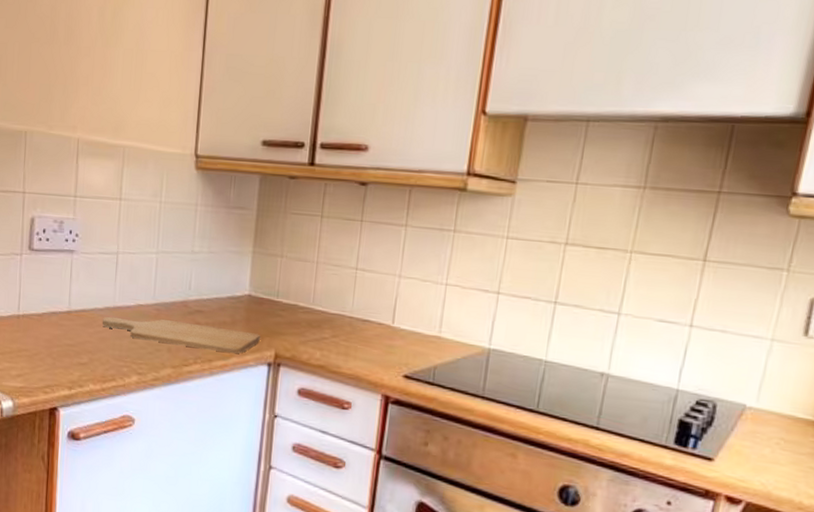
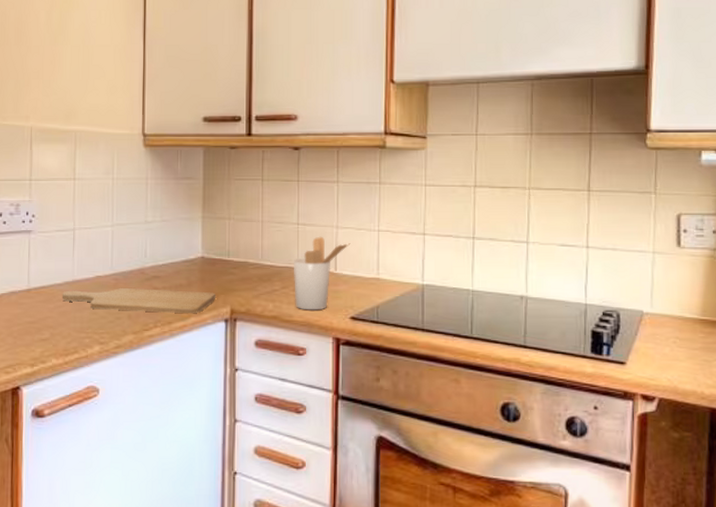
utensil holder: none [344,284,413,365] -> present [293,236,351,311]

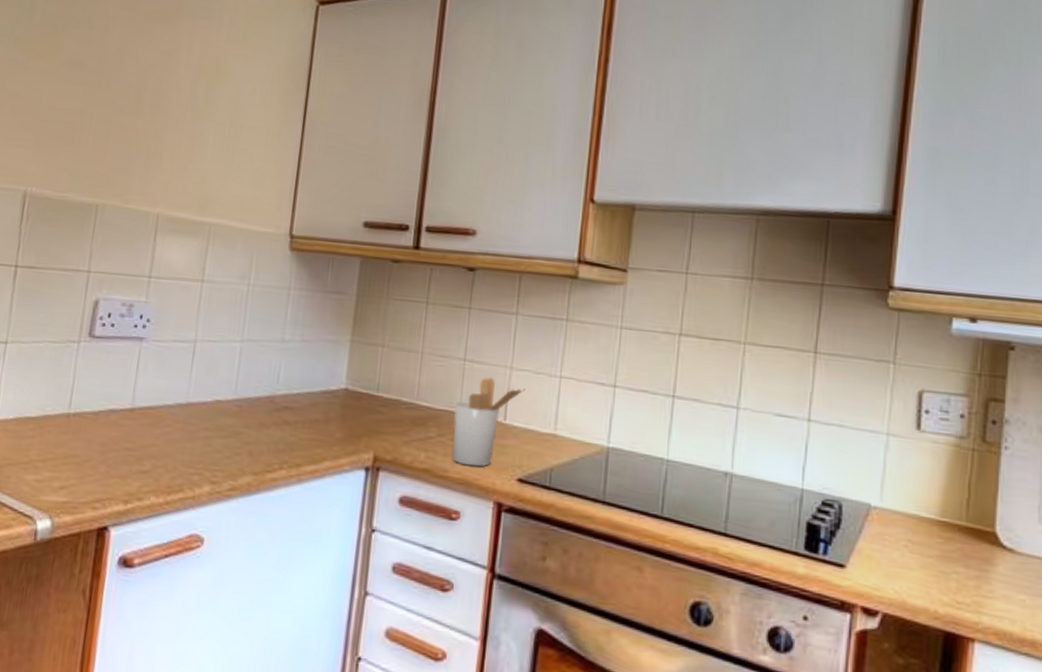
chopping board: present [63,288,217,313] -> none [172,414,359,457]

